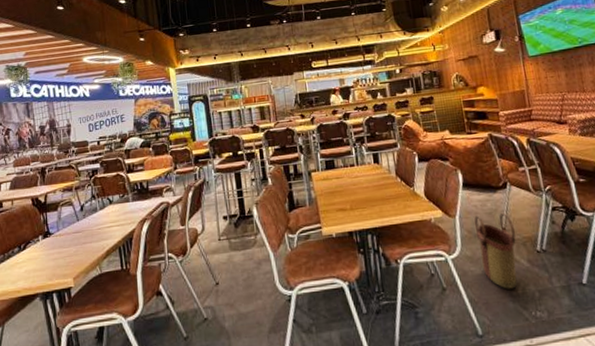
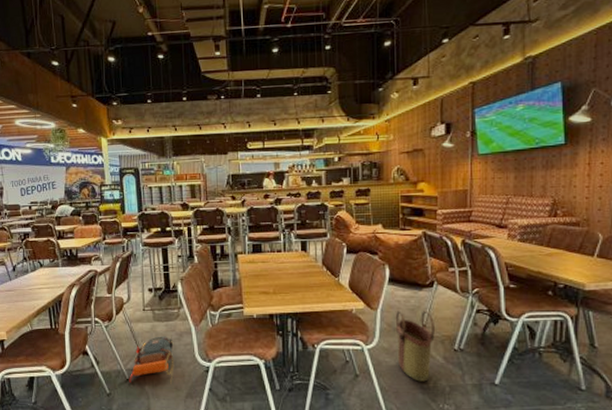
backpack: none [207,265,255,322] -> present [129,336,174,384]

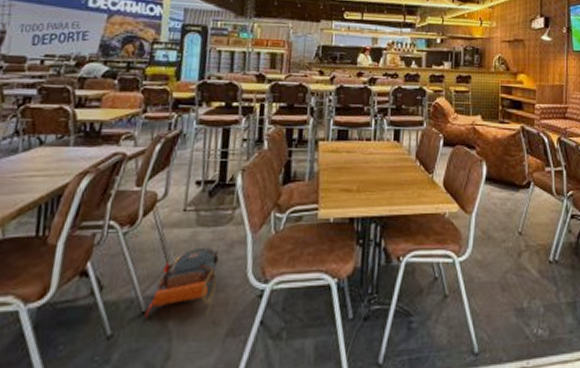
shopping bag: present [395,310,435,382] -> none [490,214,530,302]

